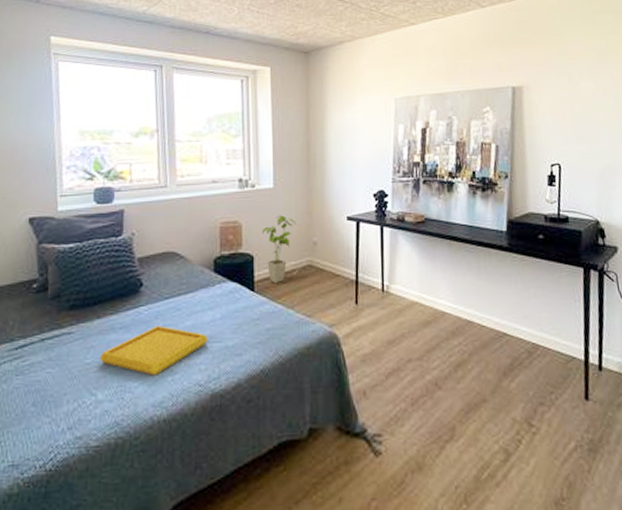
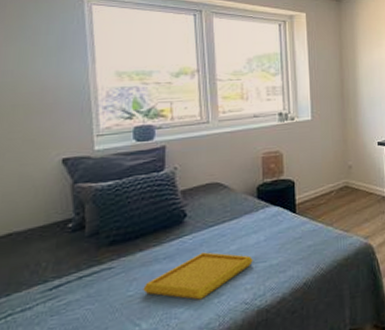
house plant: present [262,215,297,283] -> none [302,144,333,204]

